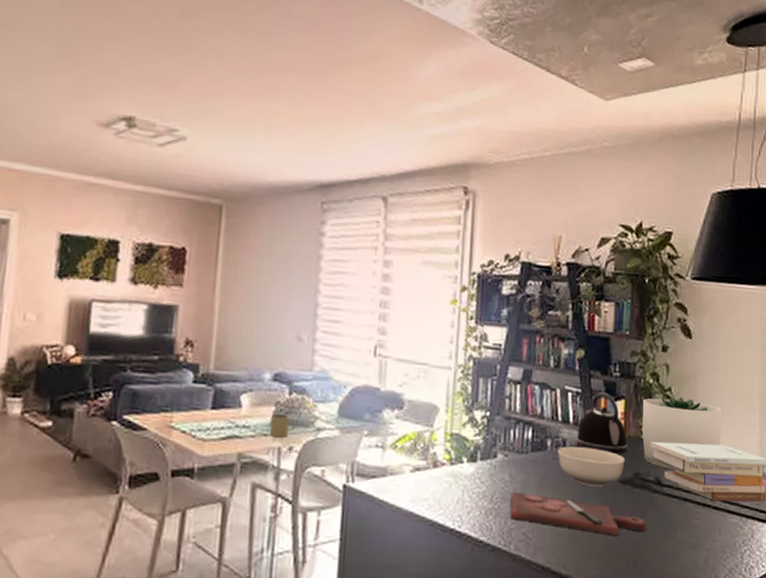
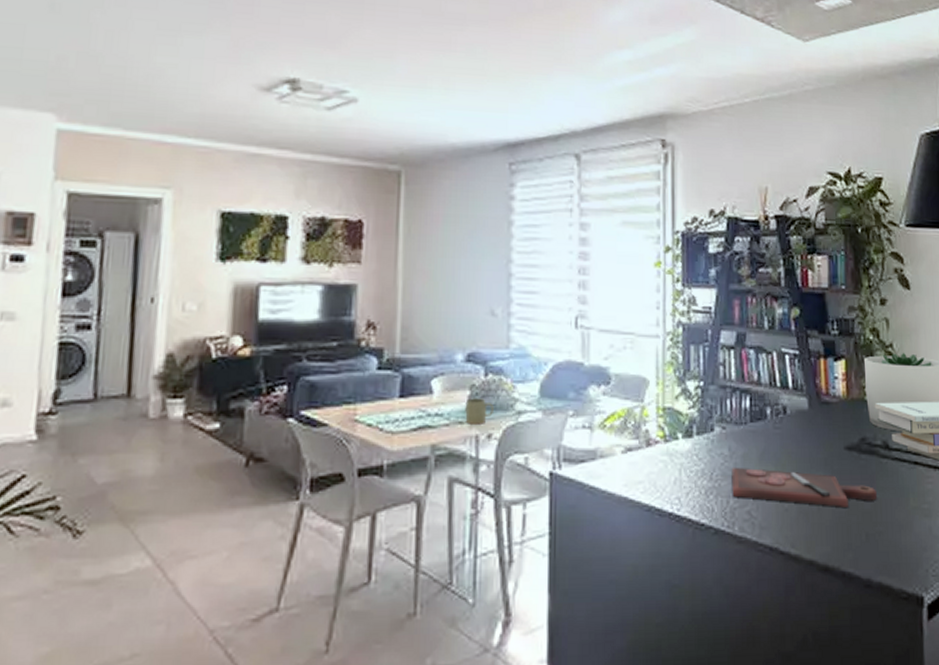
bowl: present [558,446,625,488] -> none [779,414,850,456]
kettle: present [576,391,628,454] -> none [797,352,851,418]

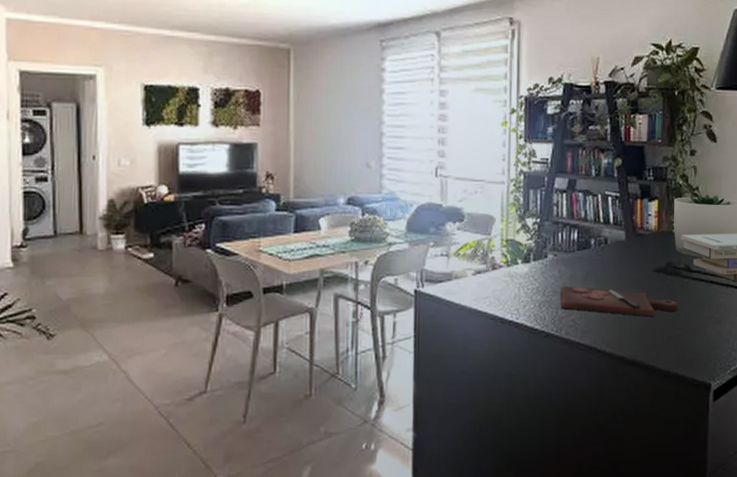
mug: present [465,398,493,424] -> none [347,233,369,253]

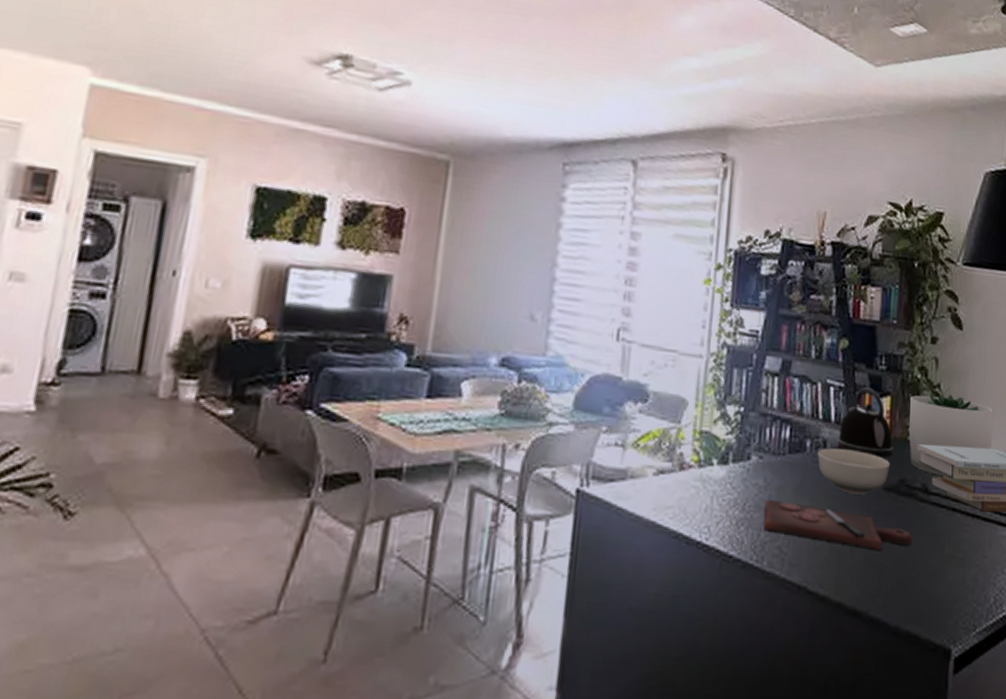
bowl: none [601,244,659,277] -> present [817,448,890,495]
kettle: none [616,194,661,247] -> present [837,386,893,457]

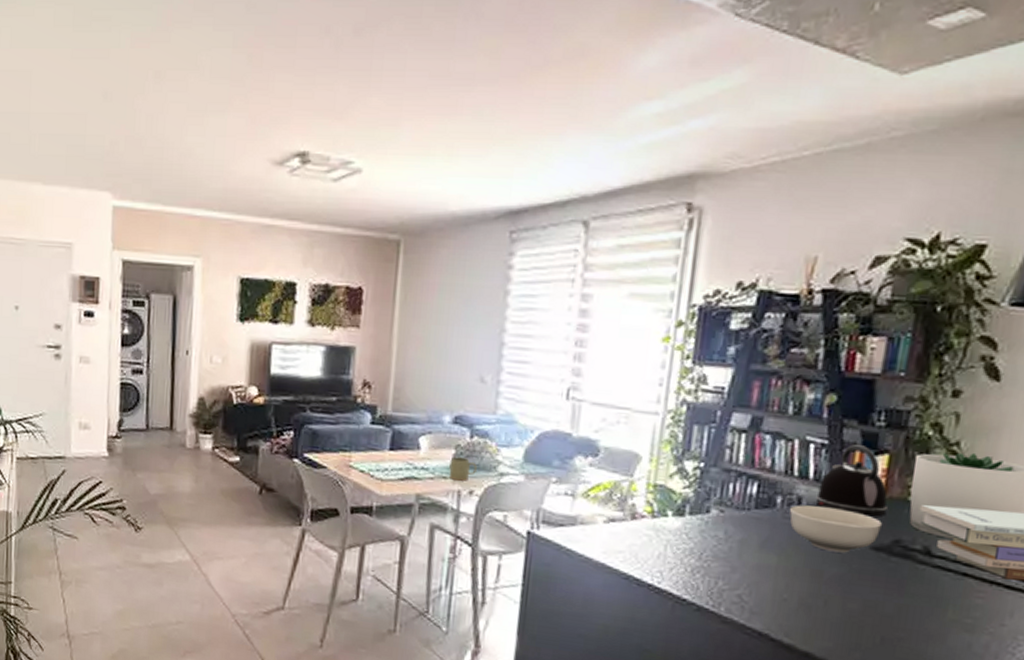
mug: none [493,404,524,433] -> present [449,456,477,481]
cutting board: present [763,498,913,550] -> none [722,550,906,608]

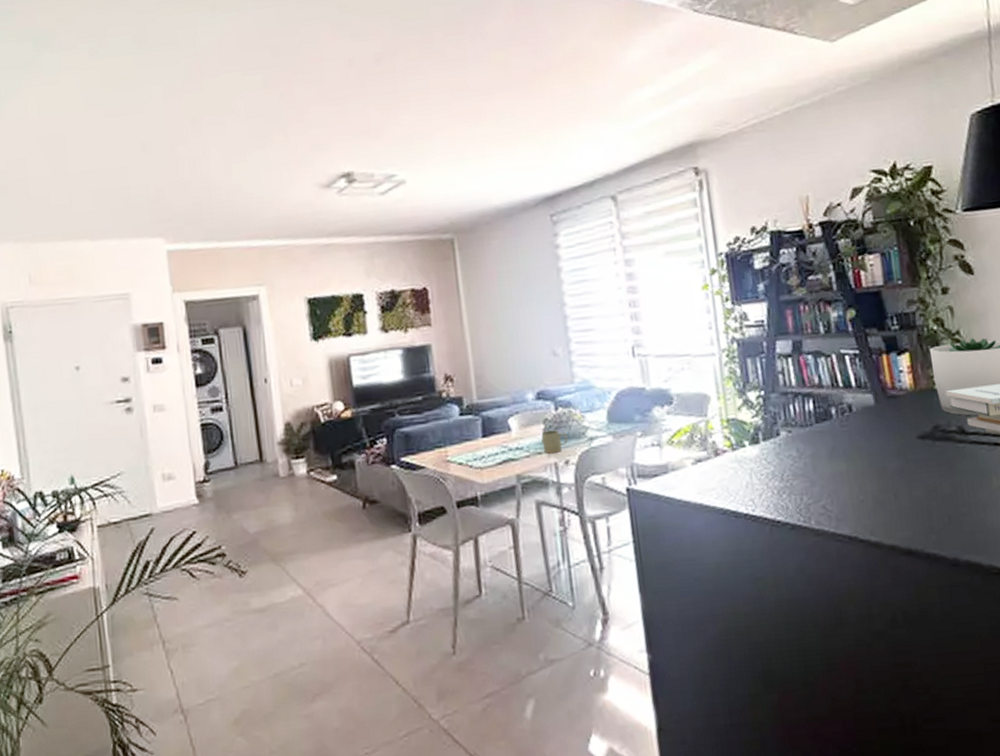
bowl: present [789,505,882,553] -> none [844,408,921,449]
kettle: present [815,443,888,517] -> none [862,348,921,411]

